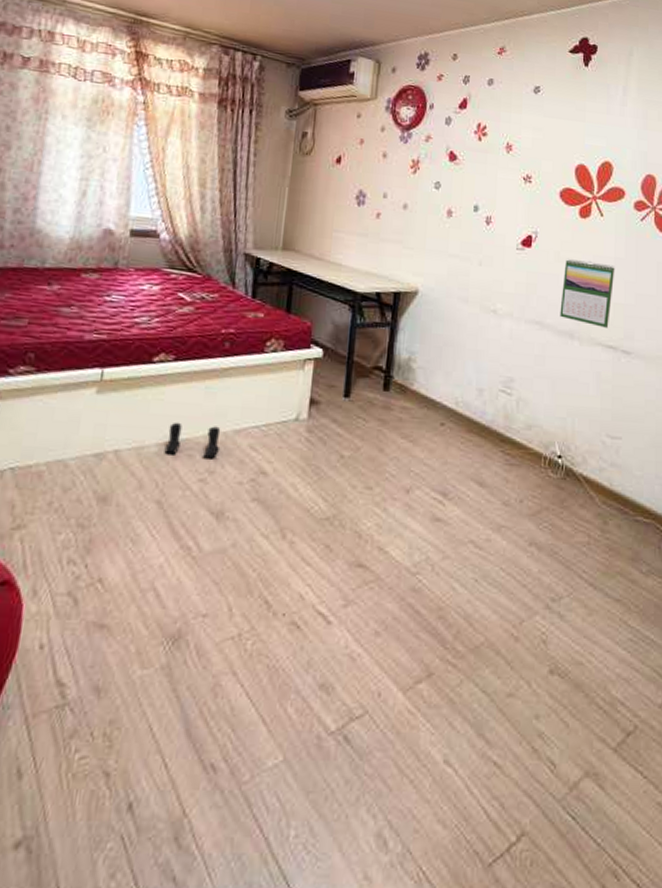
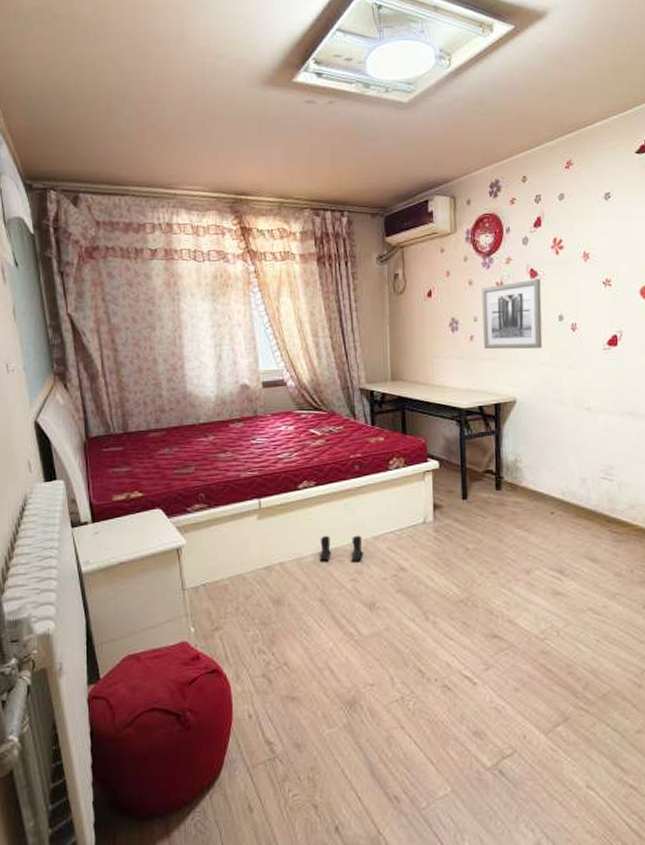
wall art: none [391,162,459,239] -> present [481,278,543,350]

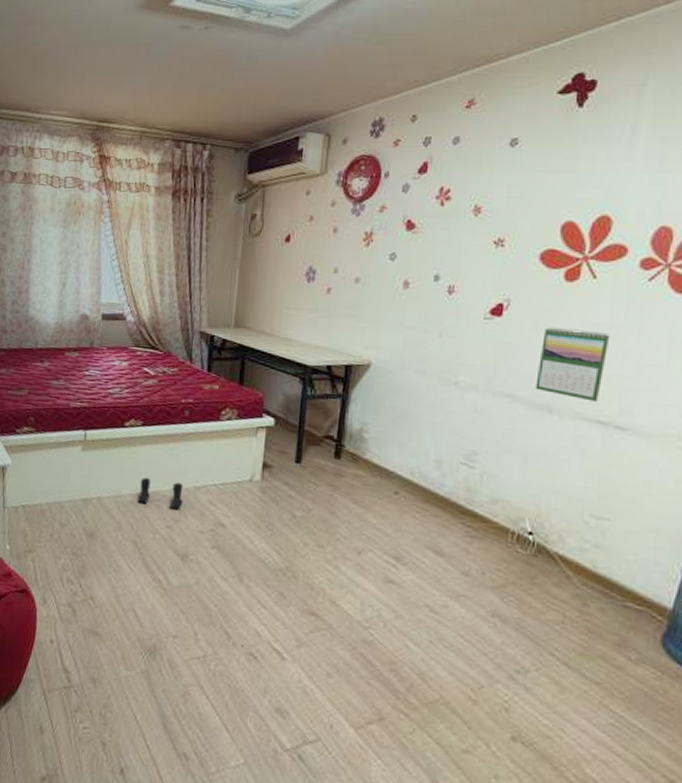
wall art: present [481,278,543,350] -> none [342,231,418,310]

